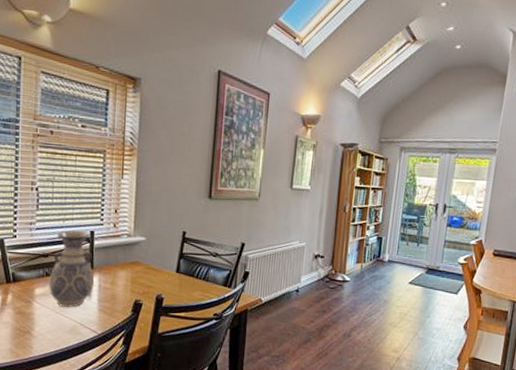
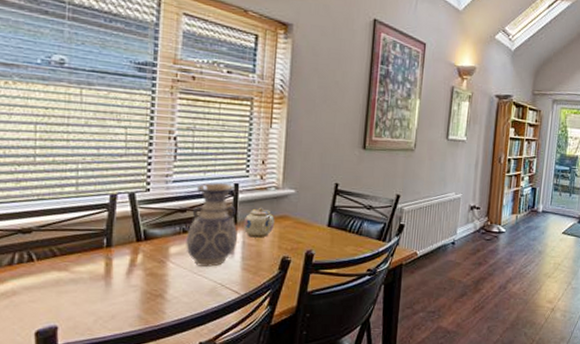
teapot: none [99,253,128,282] -> present [243,207,275,238]

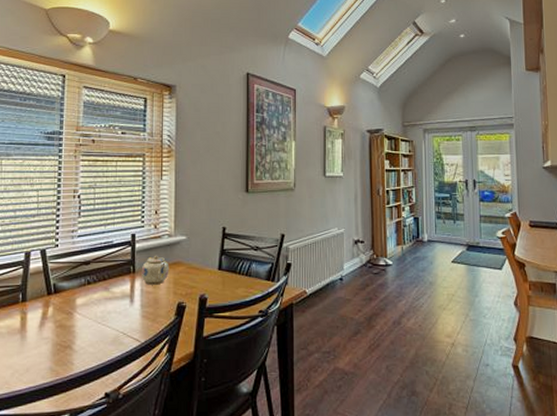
vase: present [186,183,238,267] -> none [90,235,137,316]

